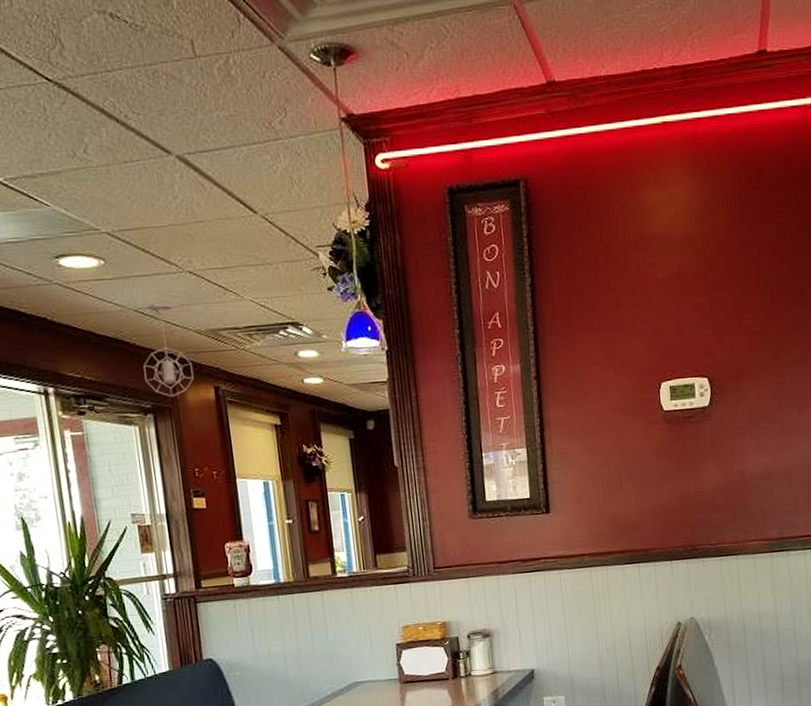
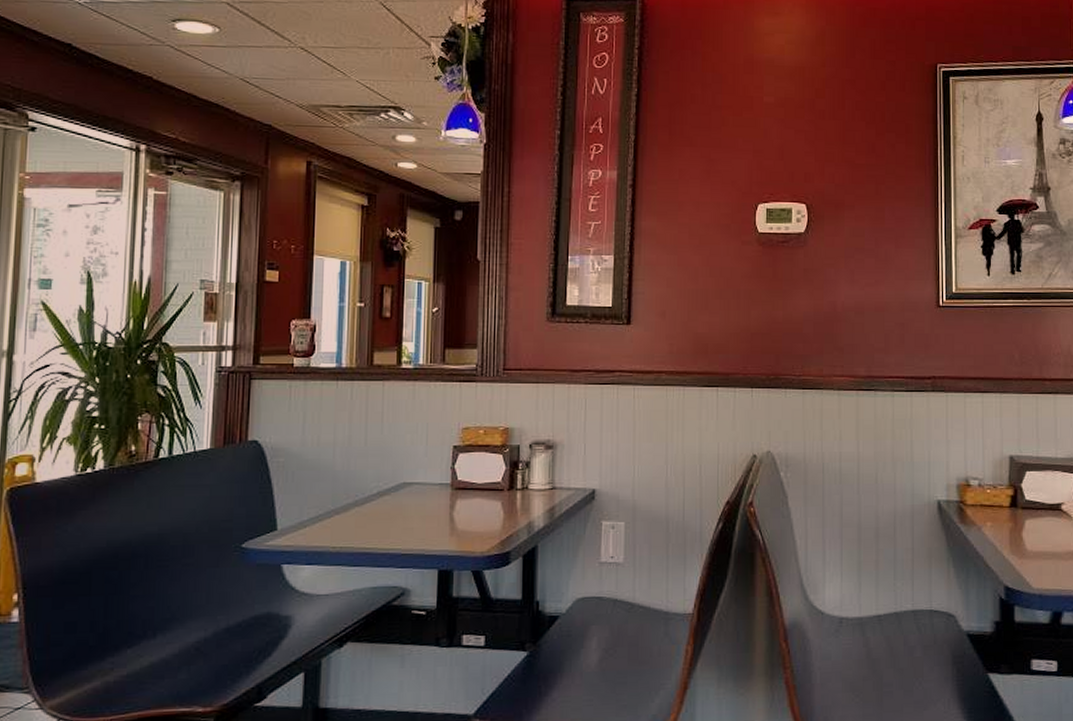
pendant light: present [143,303,194,397] -> none [239,75,289,167]

